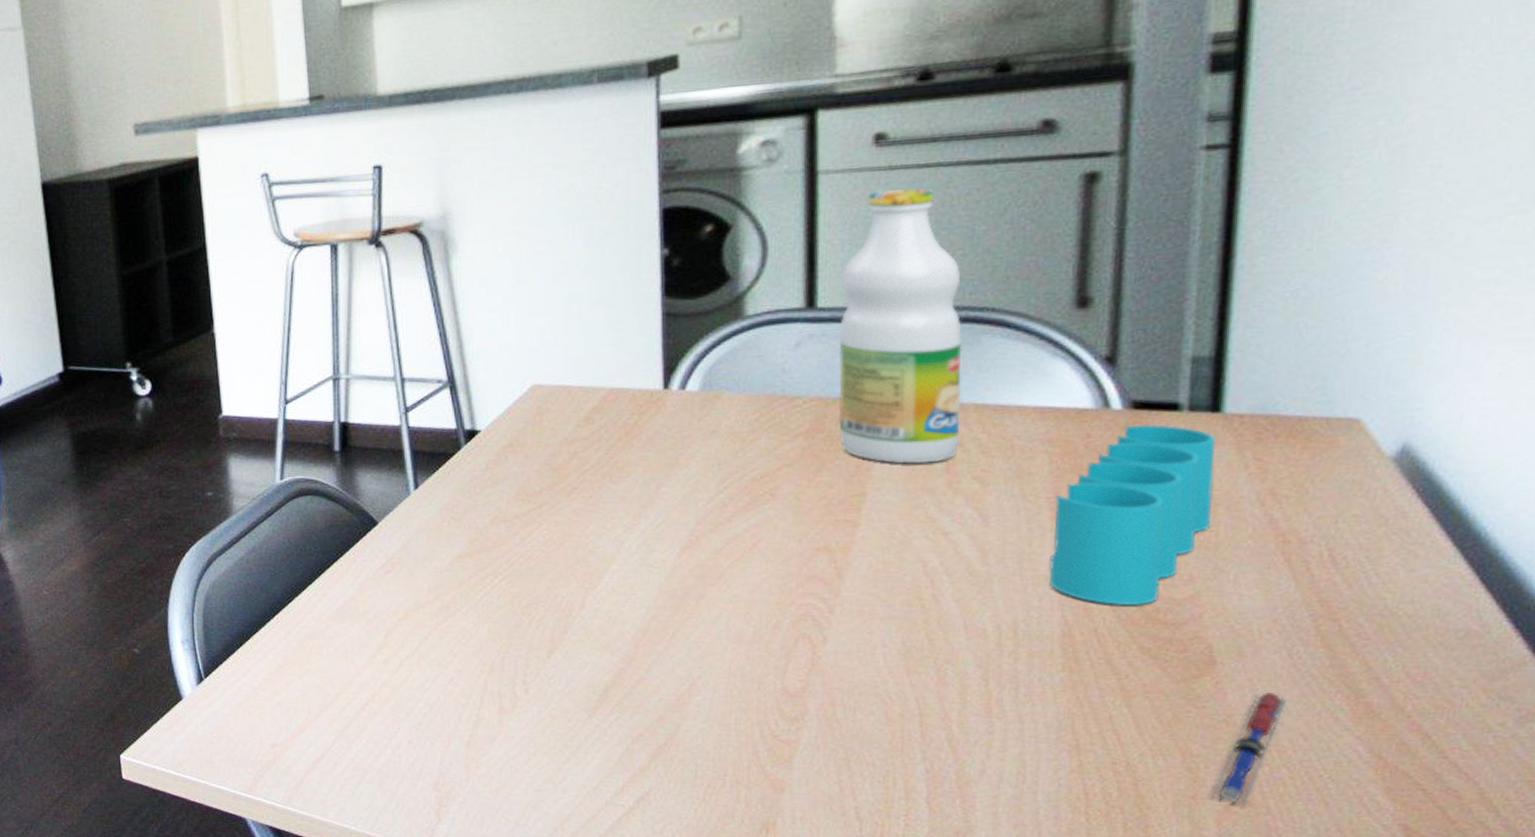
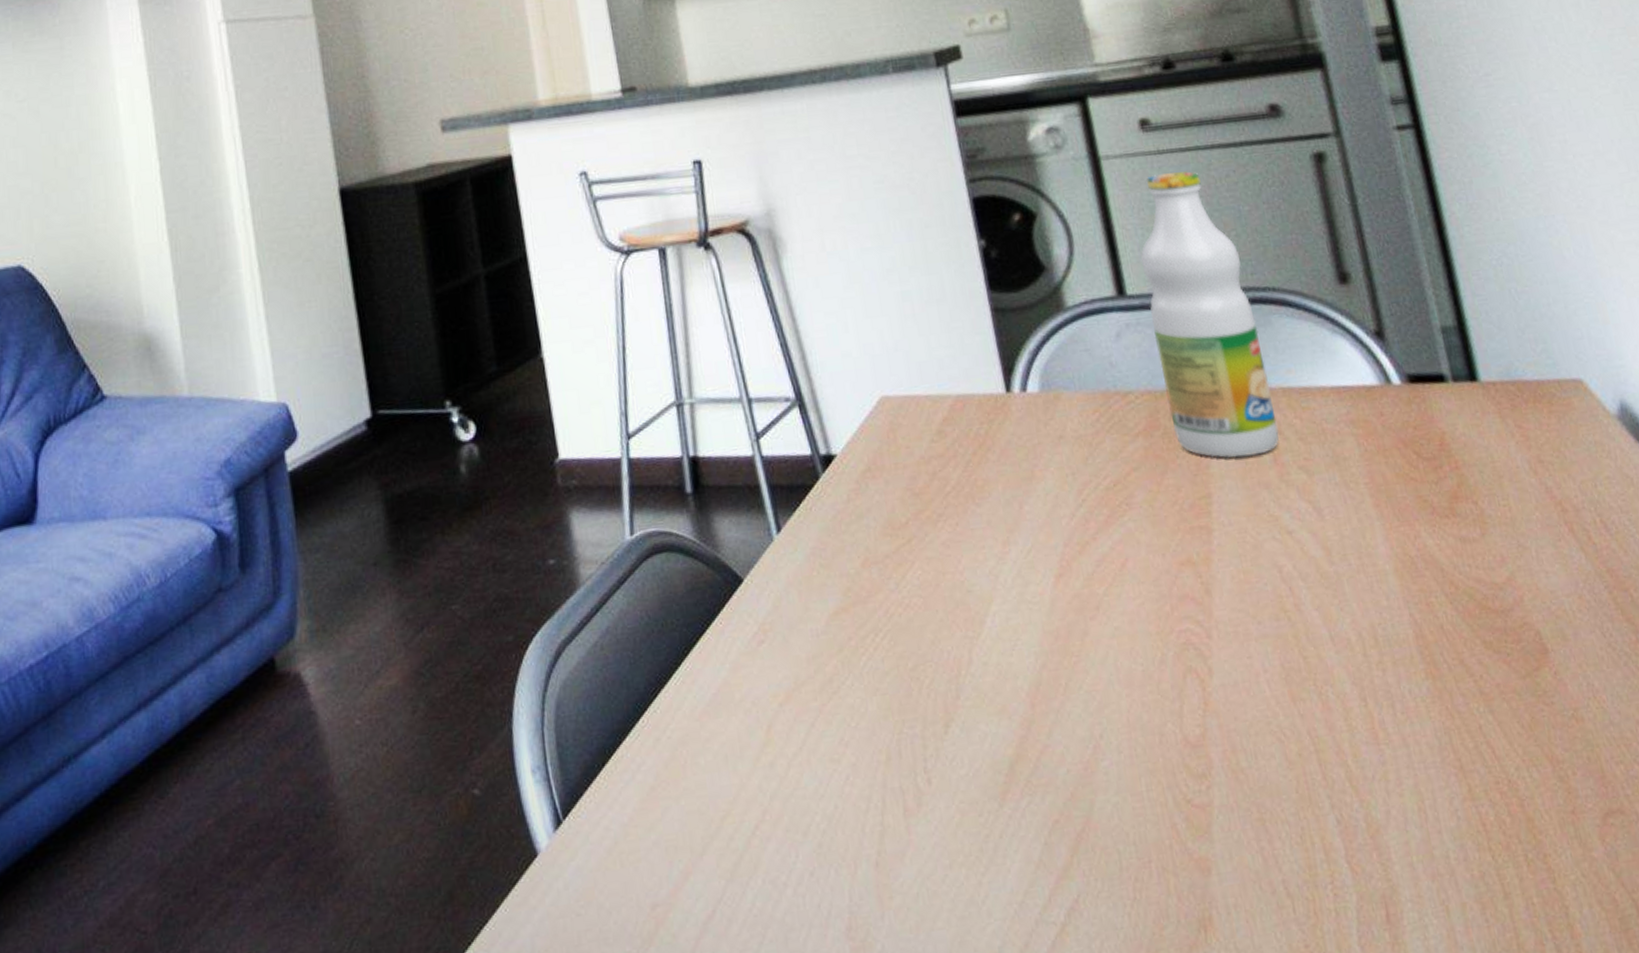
pen holder: present [1048,424,1215,606] -> none [1372,396,1502,597]
pen: present [1210,693,1288,807] -> none [1586,678,1618,816]

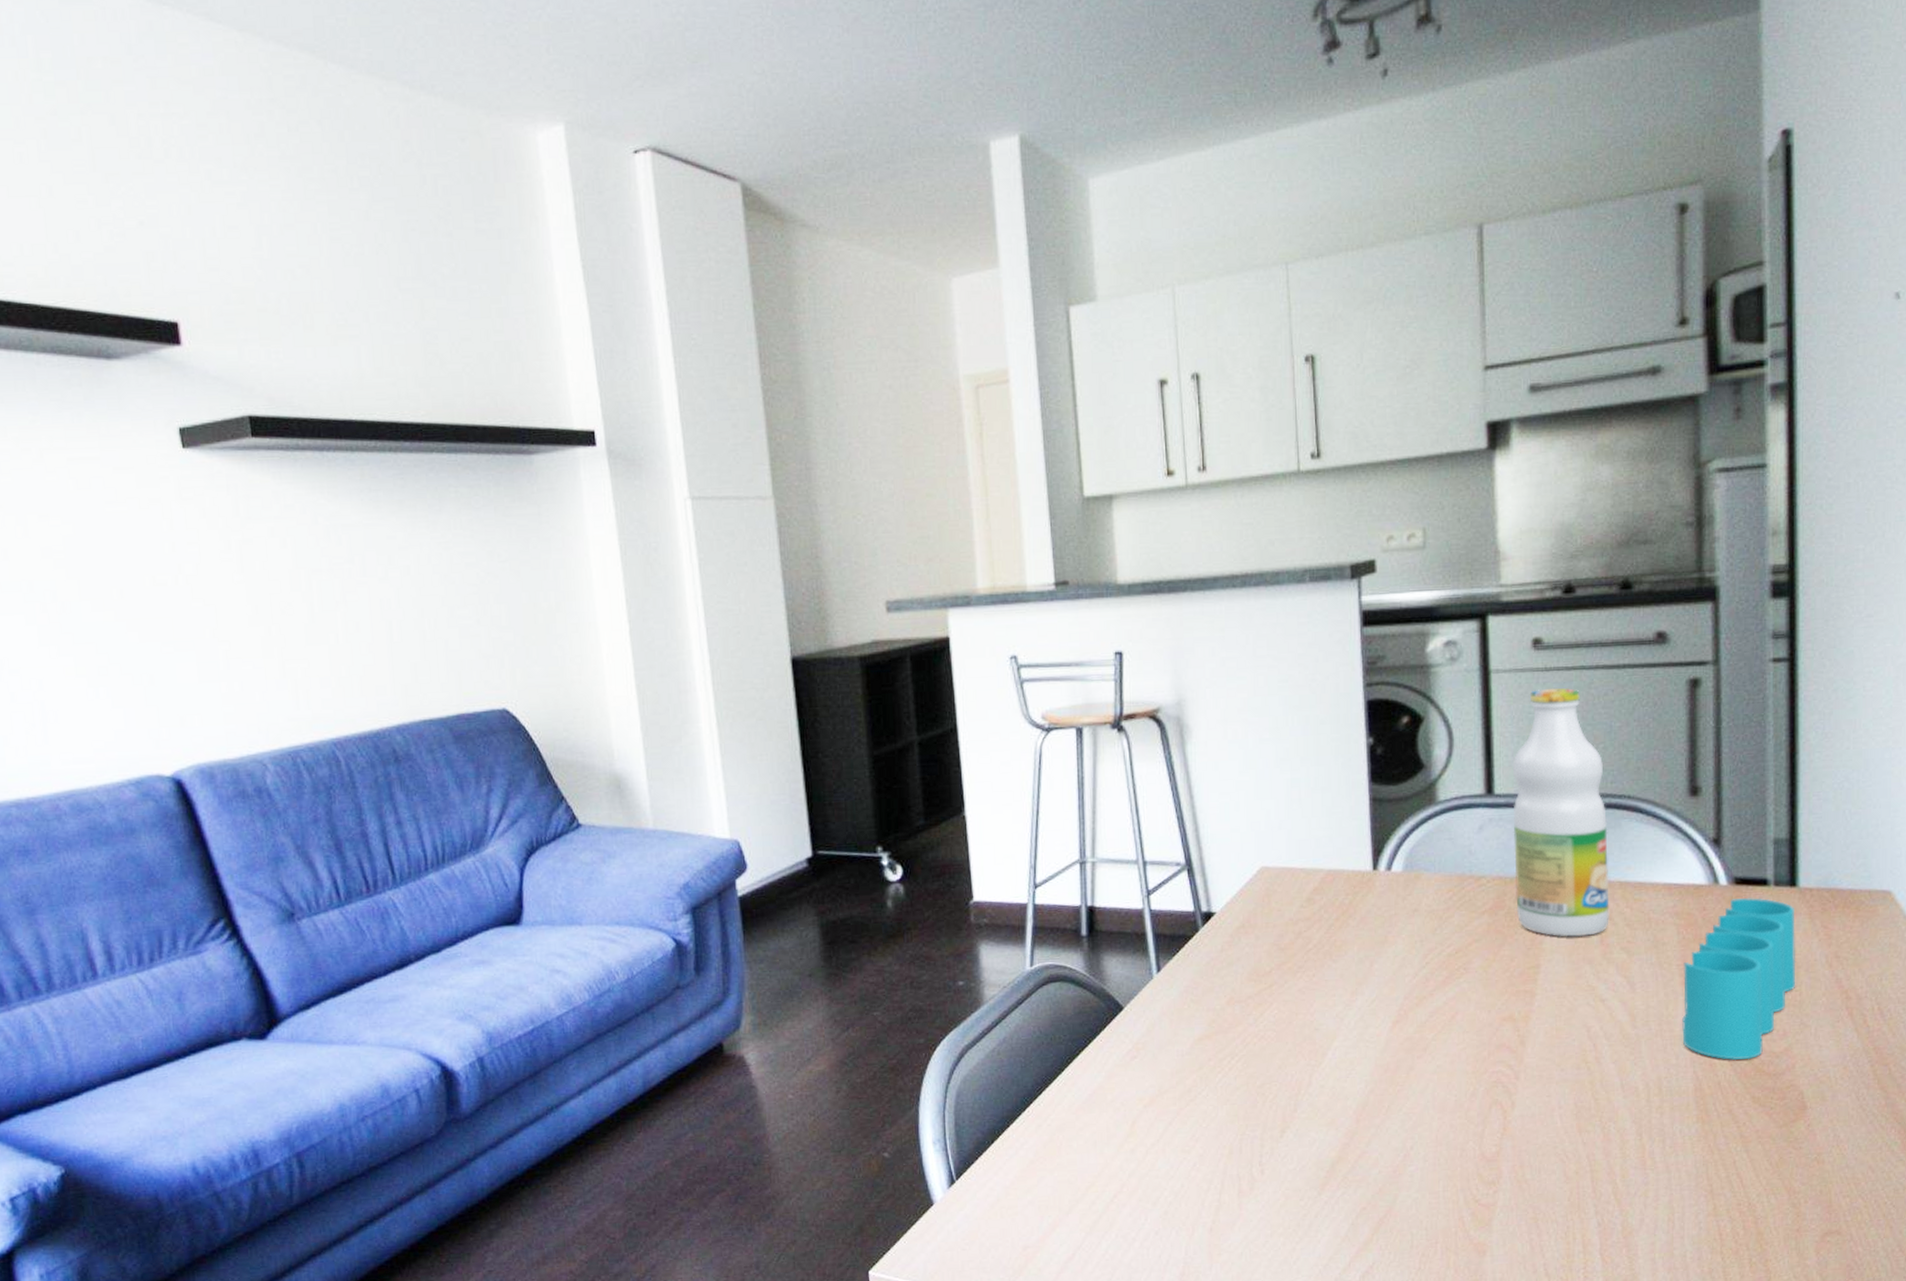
pen holder: none [1372,396,1502,597] -> present [1682,897,1796,1061]

